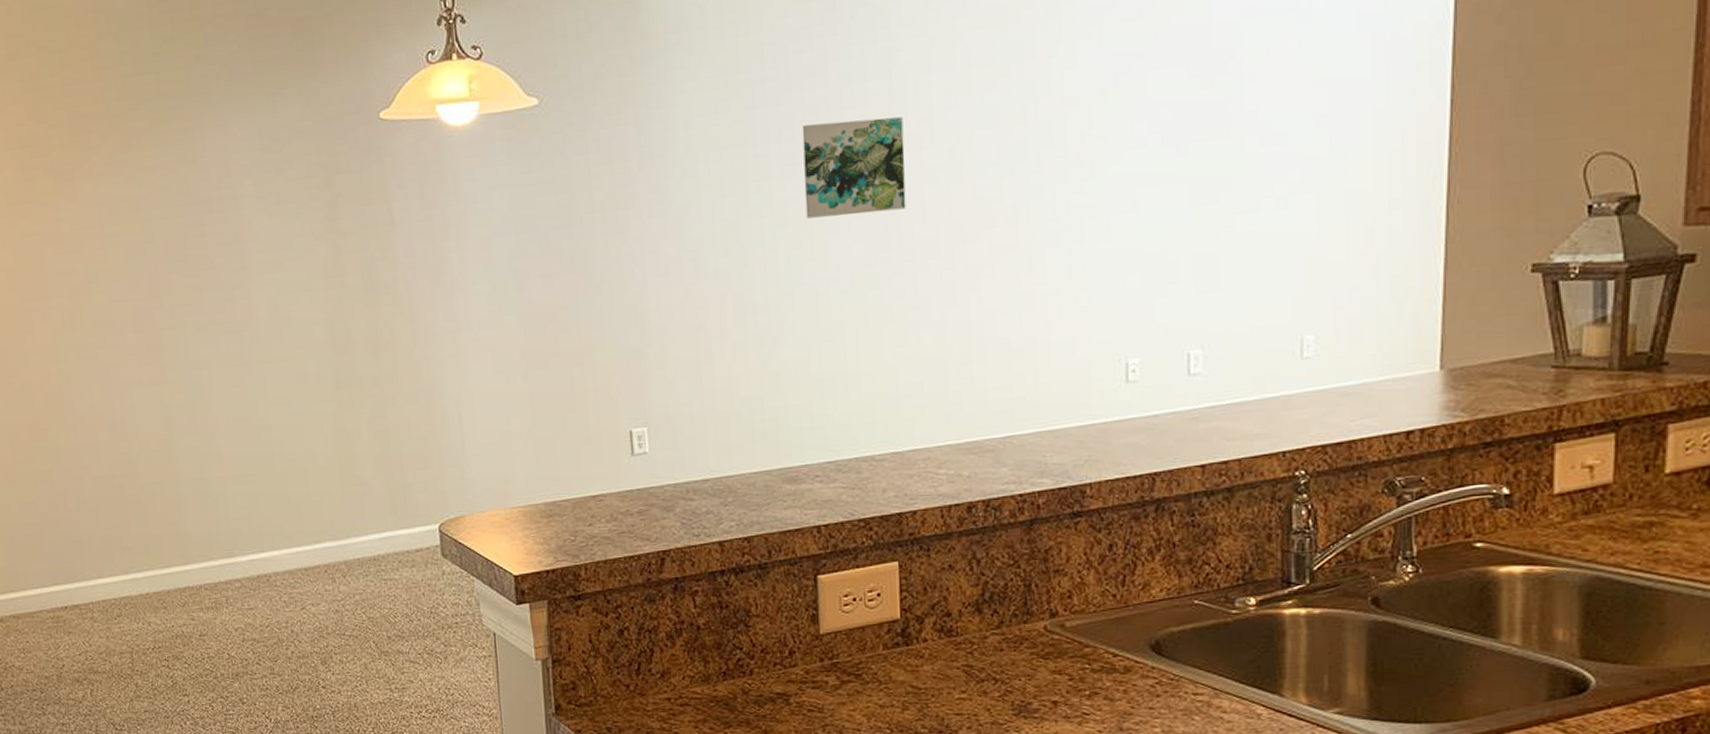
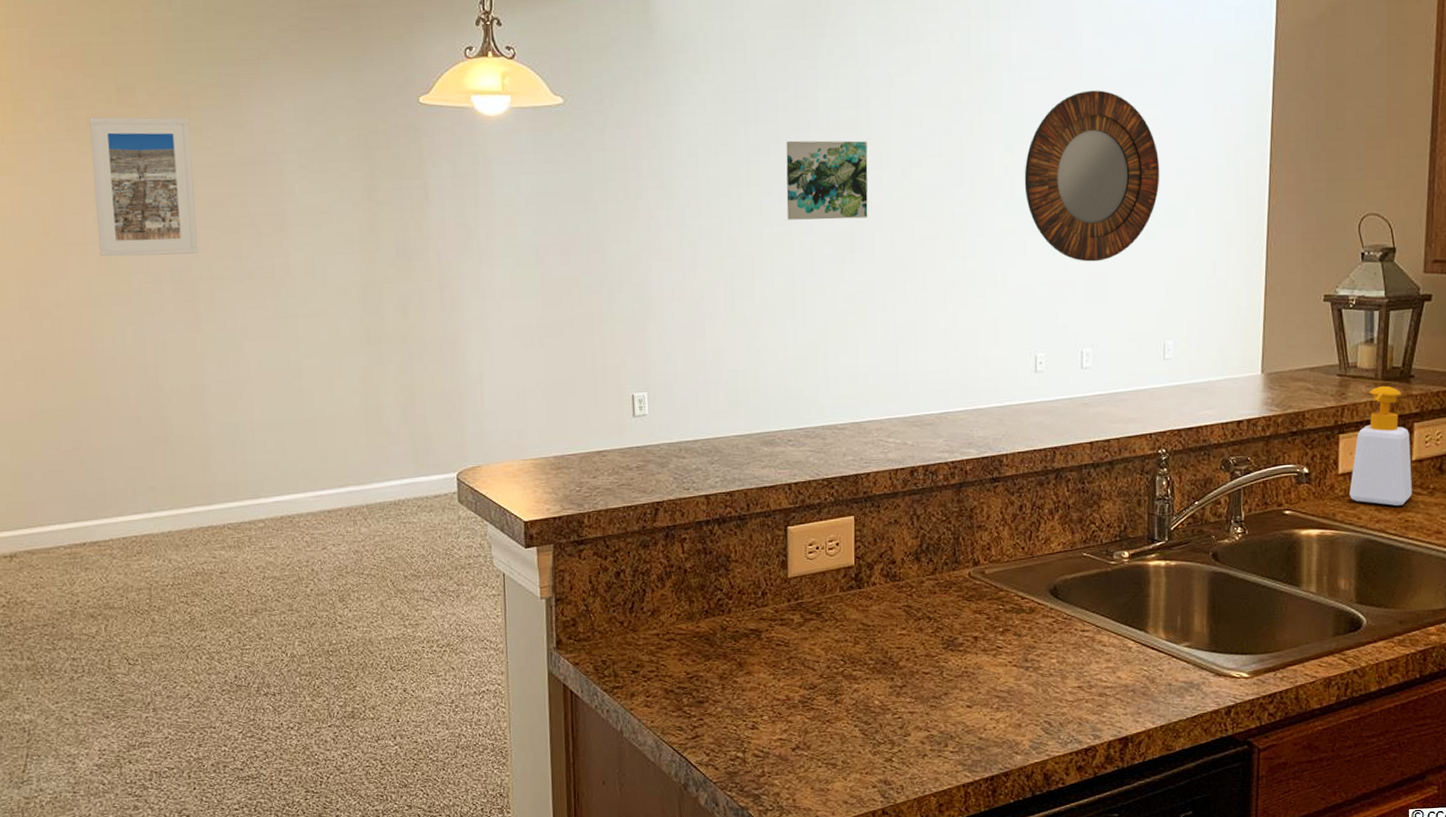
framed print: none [45,157,159,311] -> present [89,117,198,257]
home mirror: none [1107,25,1294,243] -> present [1024,90,1160,262]
soap bottle: none [1570,377,1665,533] -> present [1349,385,1412,506]

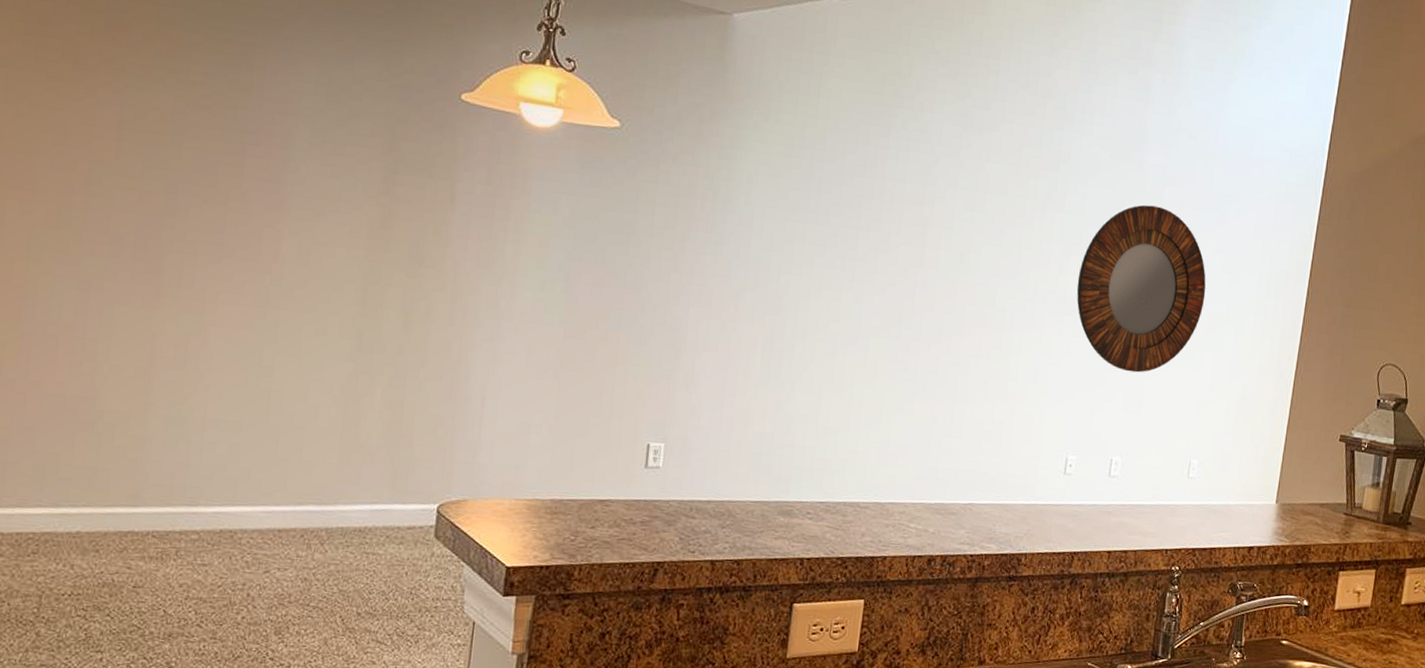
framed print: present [89,117,198,257] -> none [49,49,187,221]
wall art: present [786,140,868,220] -> none [838,205,929,296]
soap bottle: present [1349,385,1412,506] -> none [1342,529,1402,647]

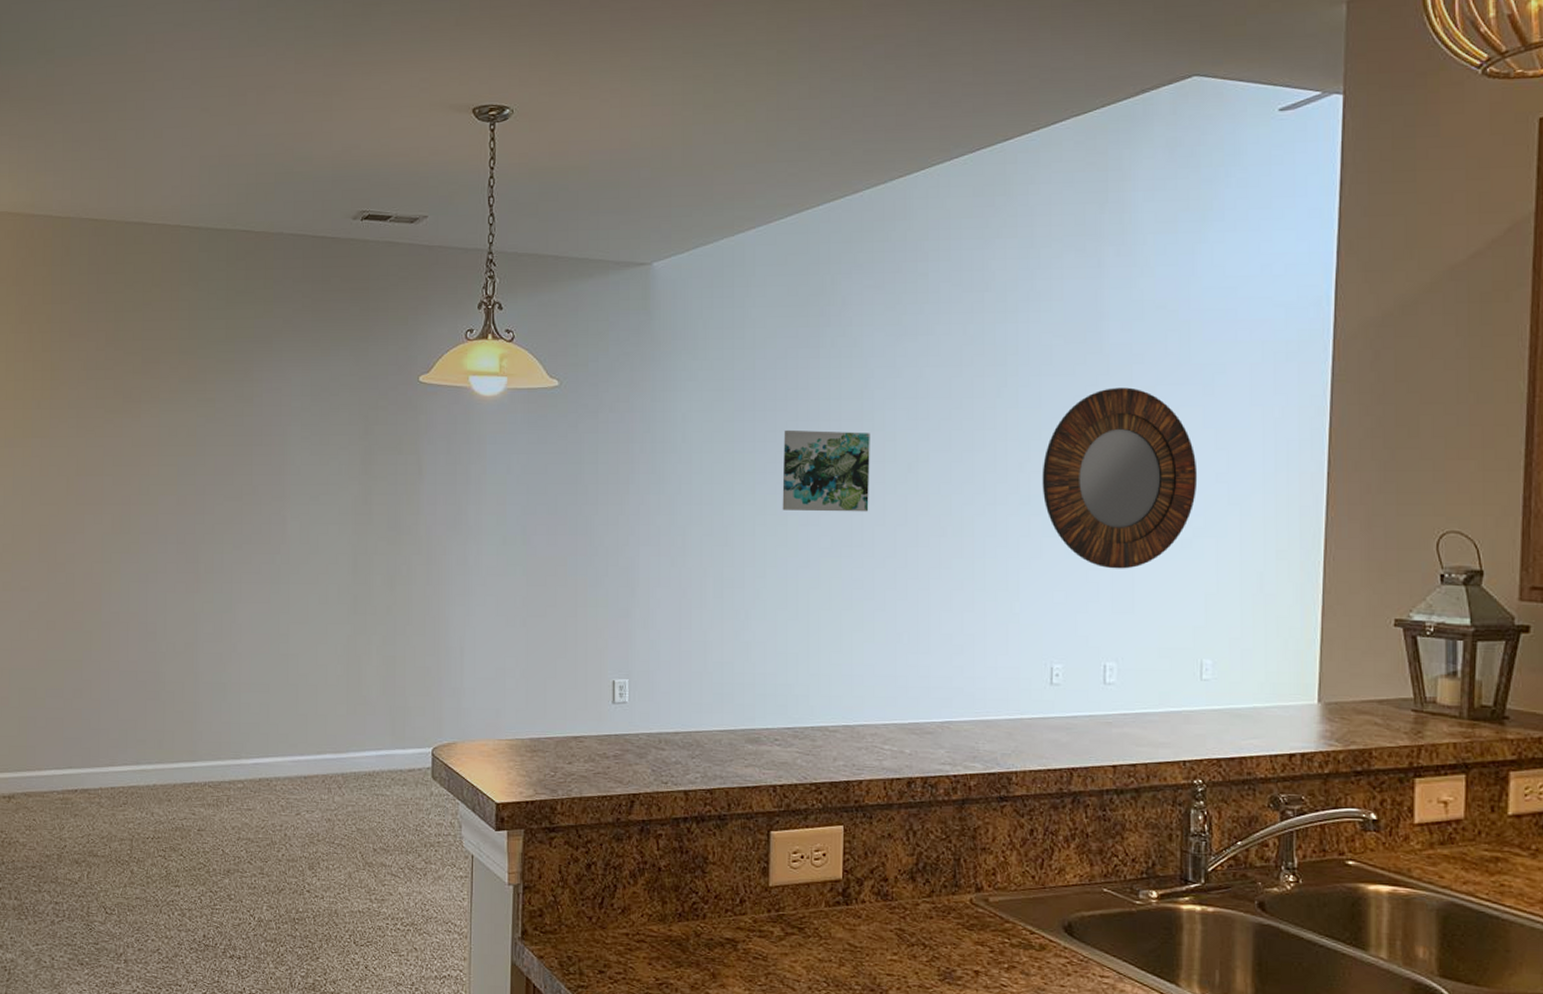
wall art: none [838,205,929,296] -> present [782,429,870,512]

